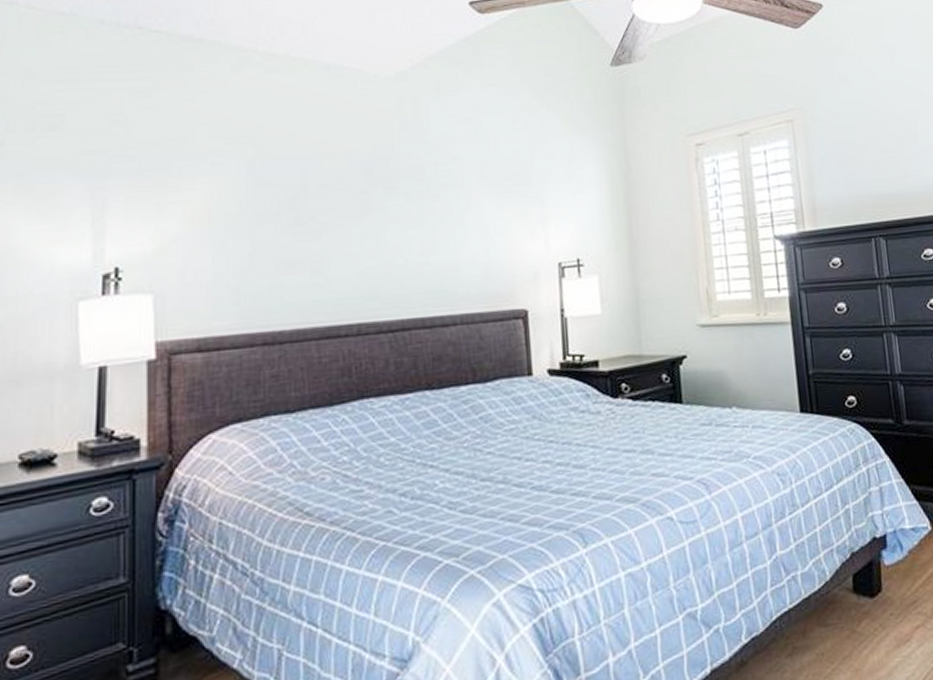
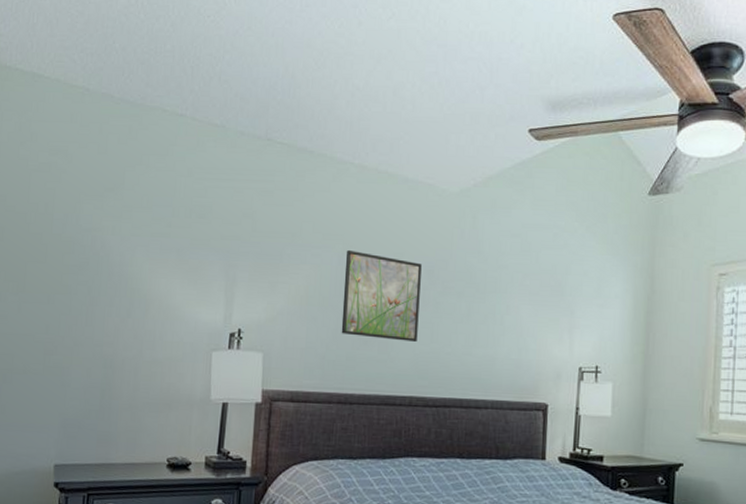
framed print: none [257,154,360,259] -> present [341,250,422,342]

